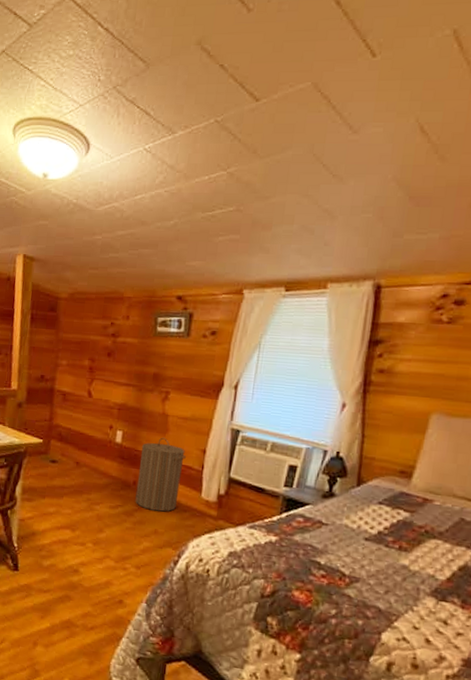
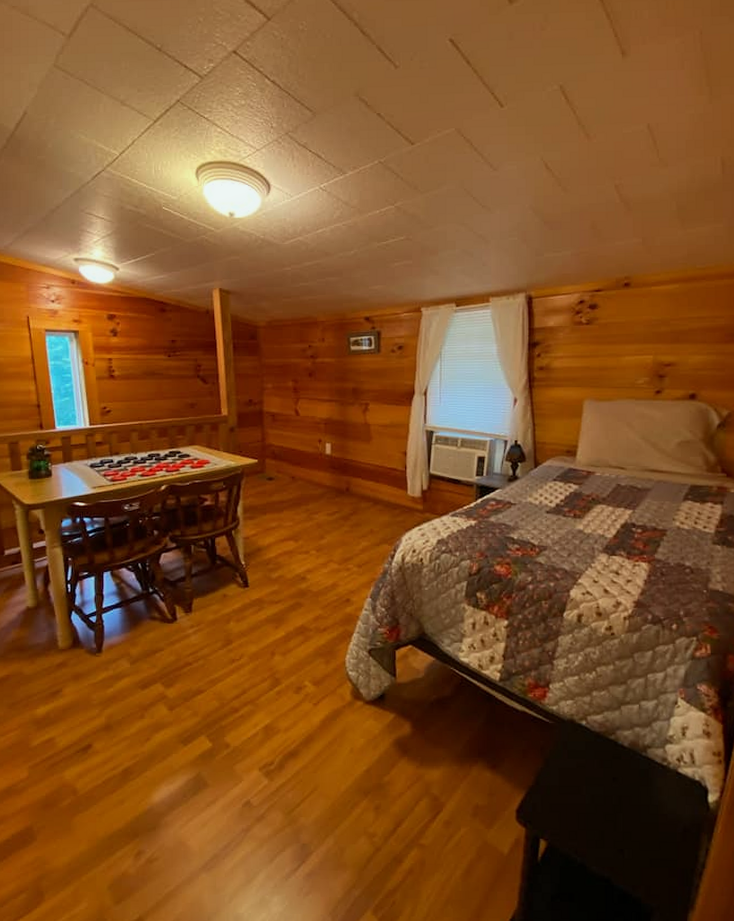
laundry hamper: present [135,437,187,512] -> none [349,445,391,512]

